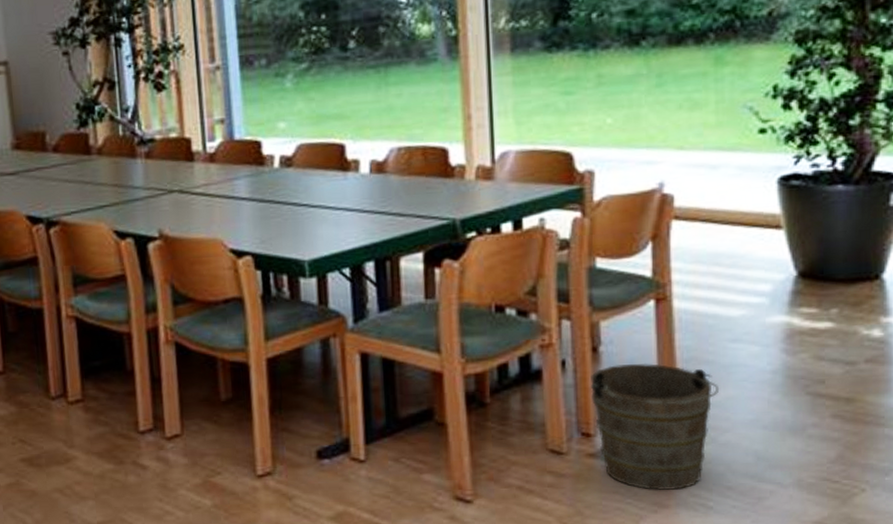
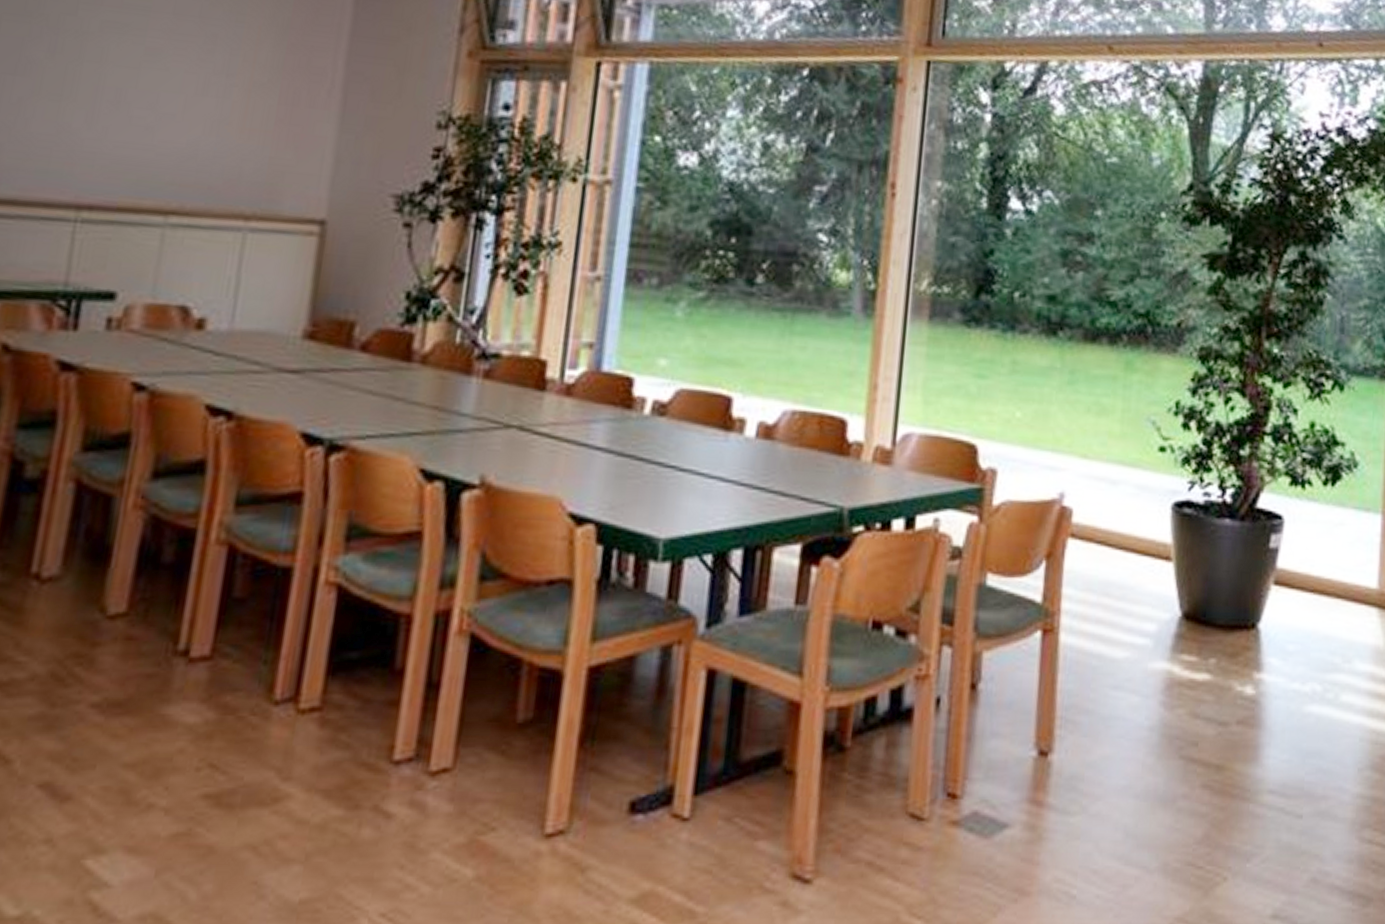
bucket: present [590,363,720,491] -> none [963,707,1097,874]

